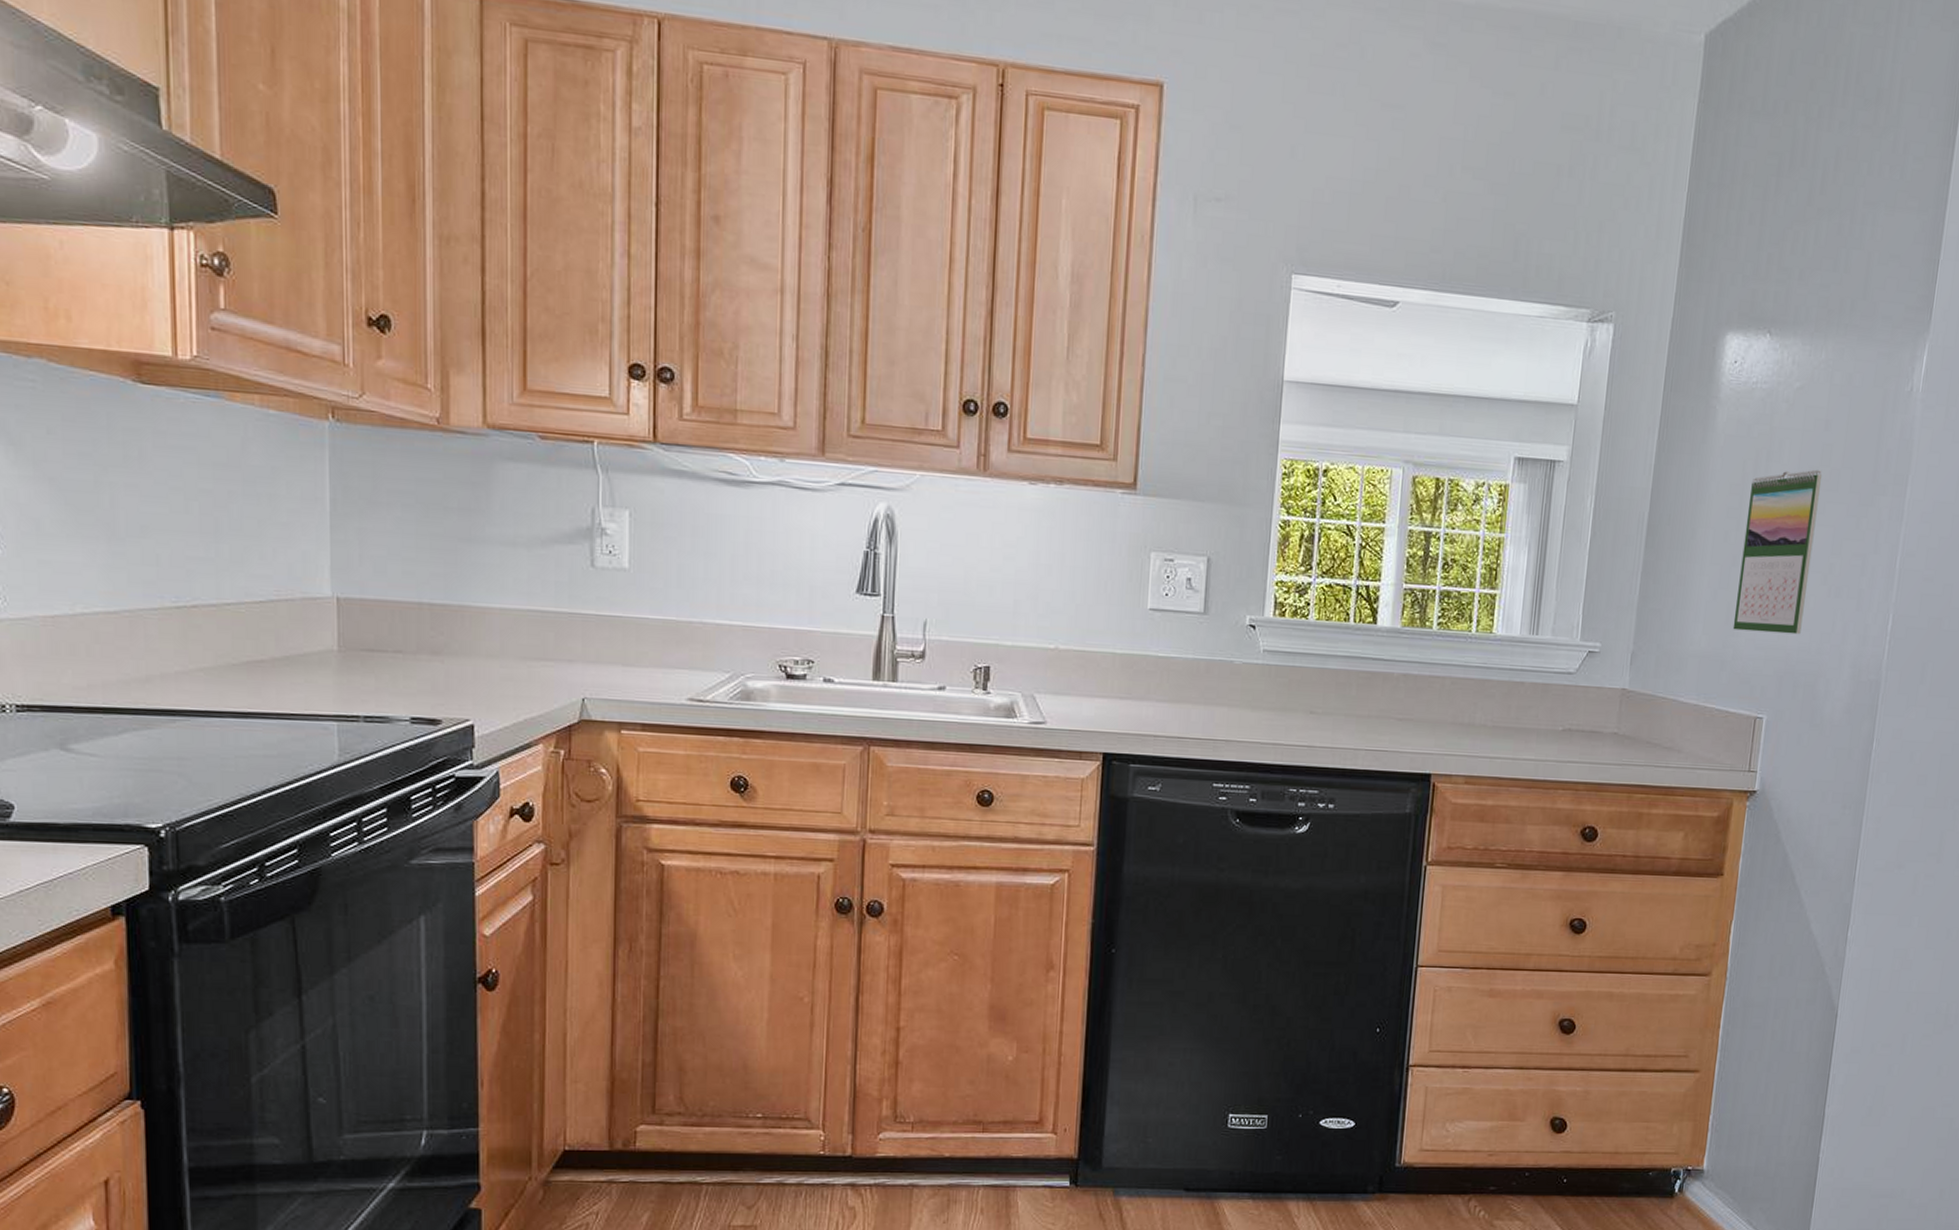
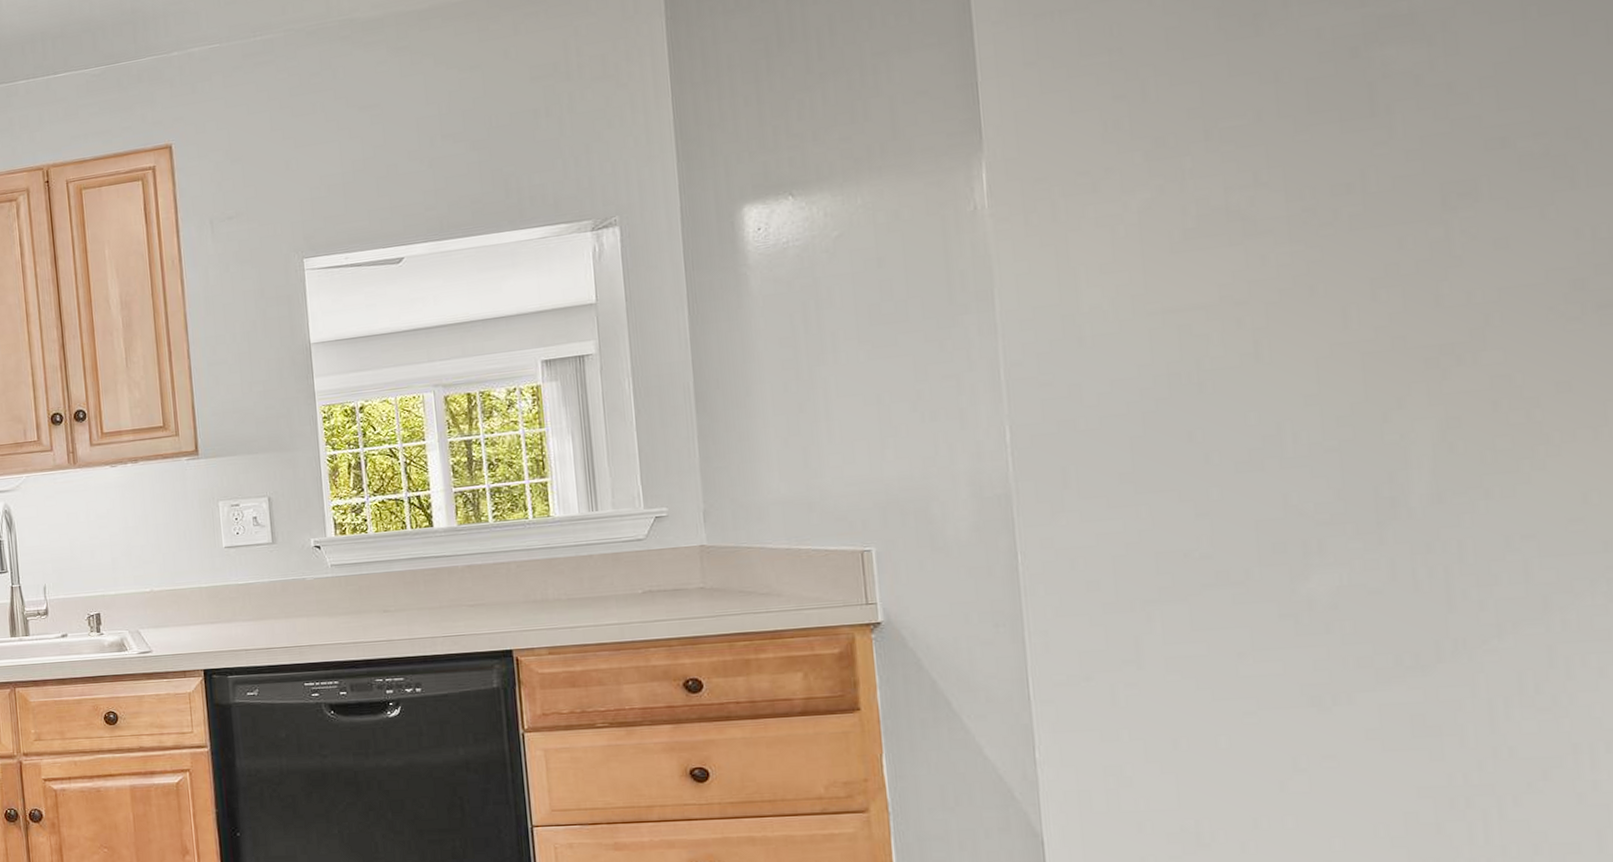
calendar: present [1732,469,1823,635] -> none [804,305,897,472]

